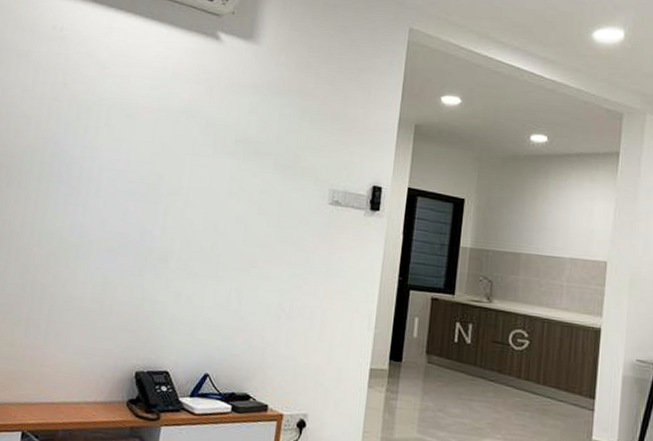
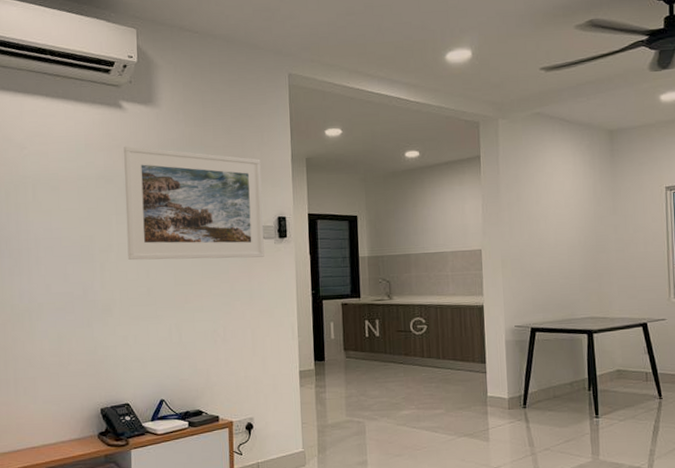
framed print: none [196,81,363,229] -> present [124,145,264,261]

